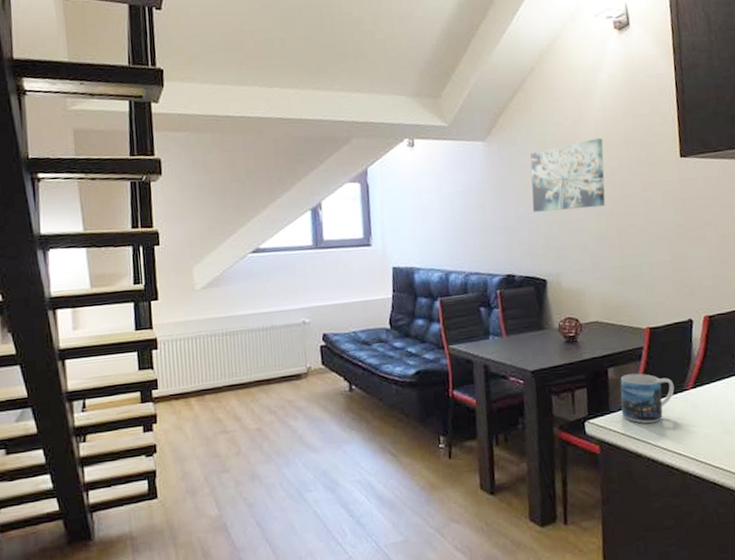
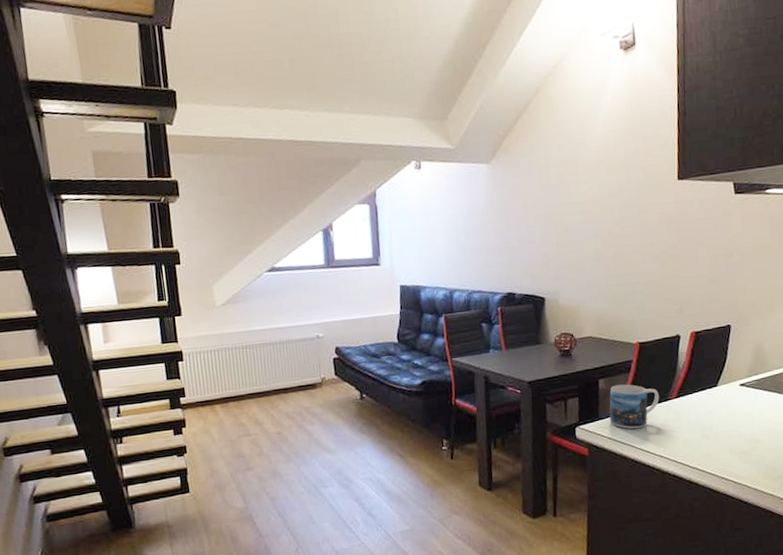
wall art: present [530,138,606,212] -> none [533,161,604,233]

